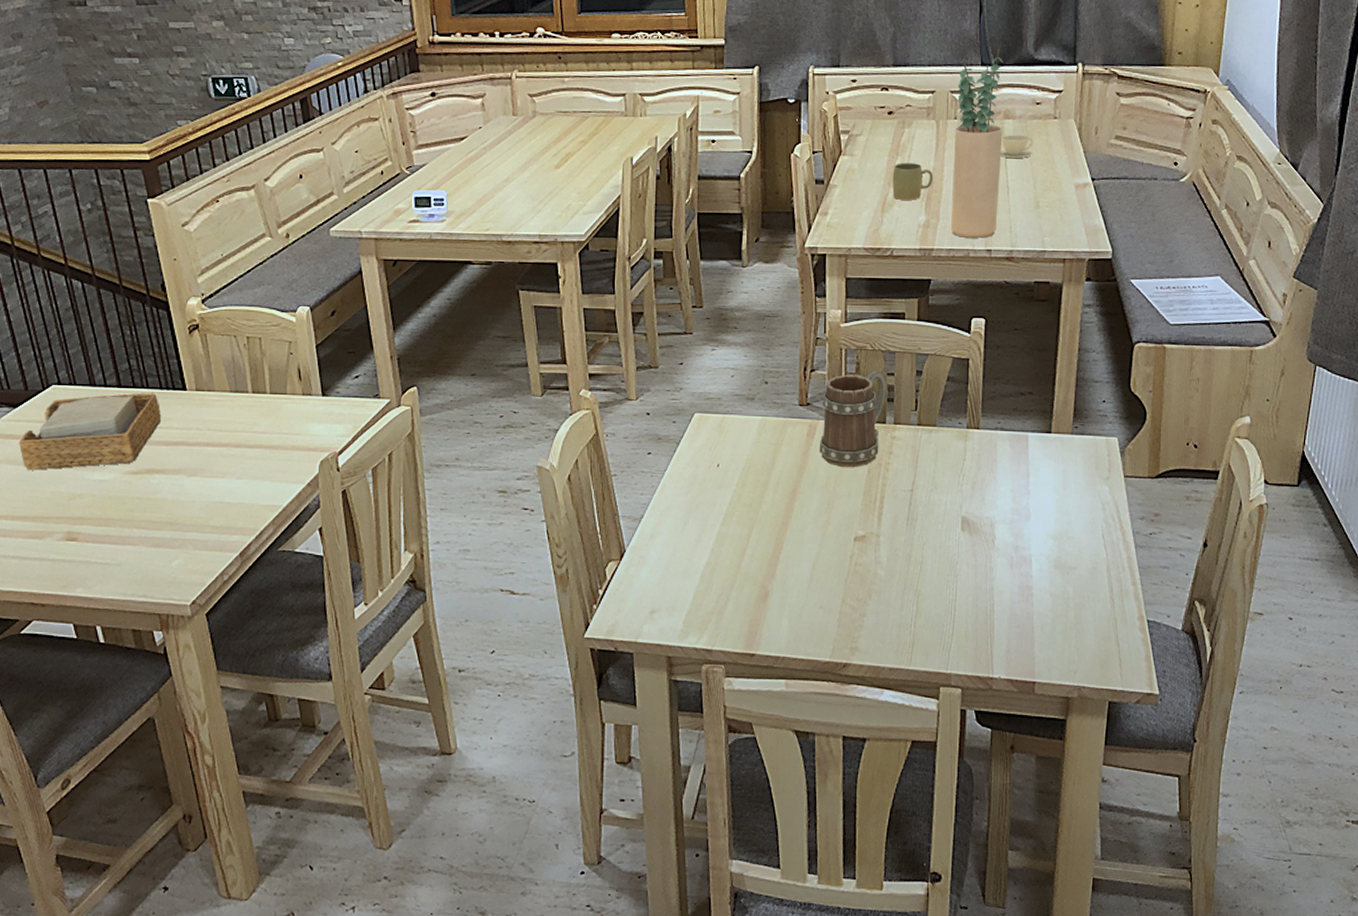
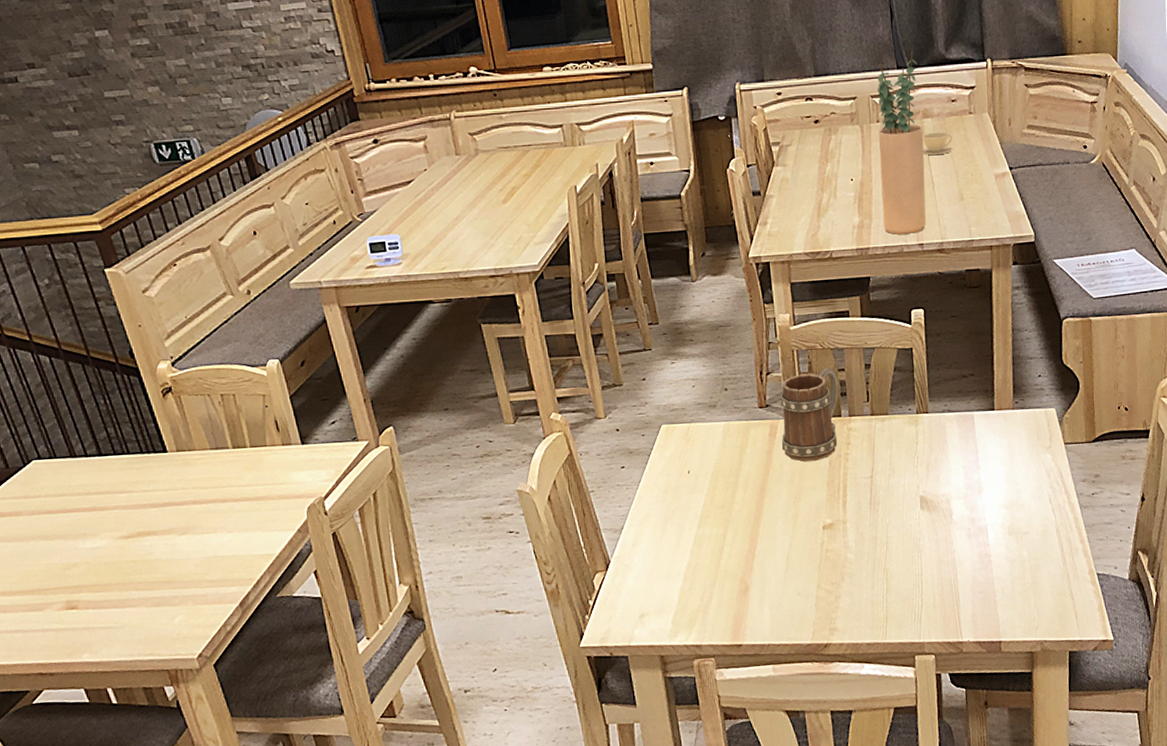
napkin holder: present [19,392,162,470] -> none [7,458,147,545]
mug: present [892,163,934,200] -> none [824,167,863,204]

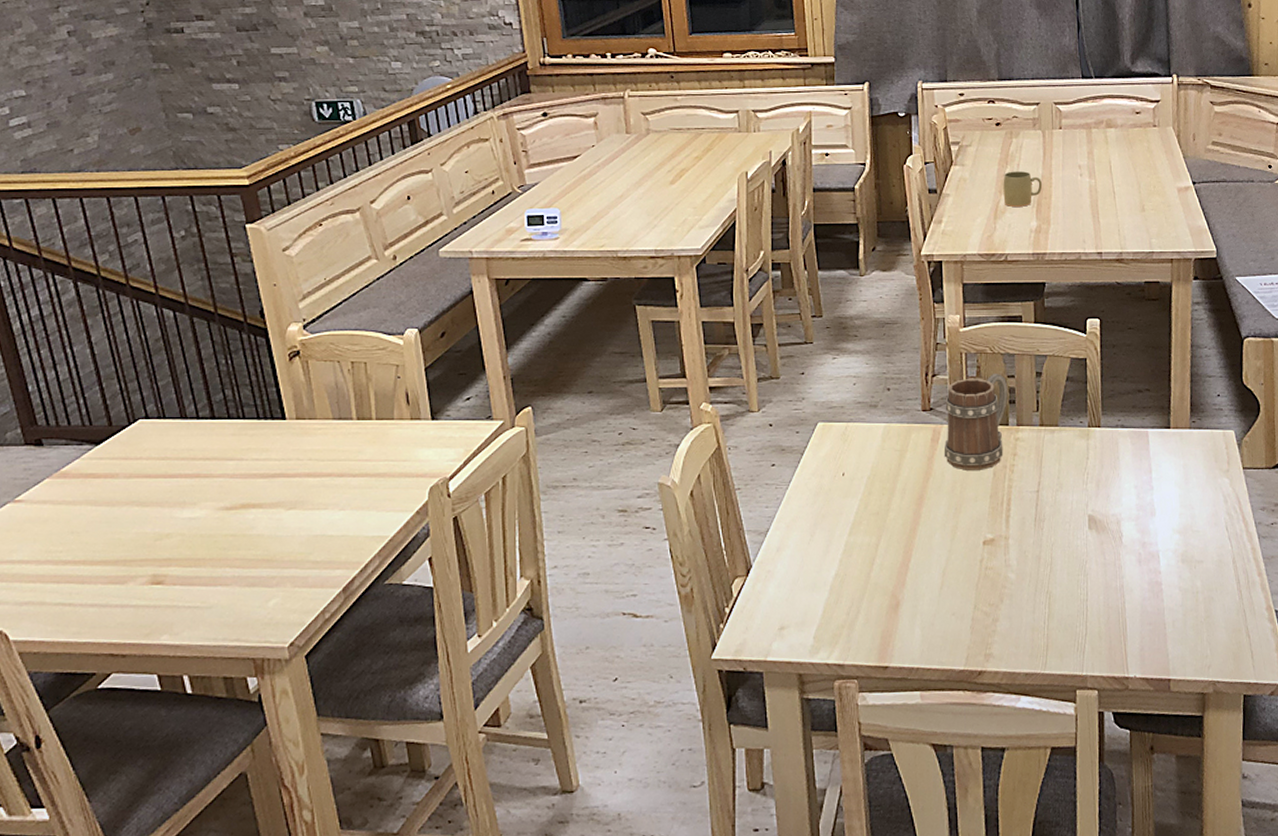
mug: none [824,167,863,204] -> present [1003,171,1043,207]
vase: present [877,50,927,235] -> none [1060,61,1107,241]
teacup: present [922,132,953,156] -> none [1104,142,1136,165]

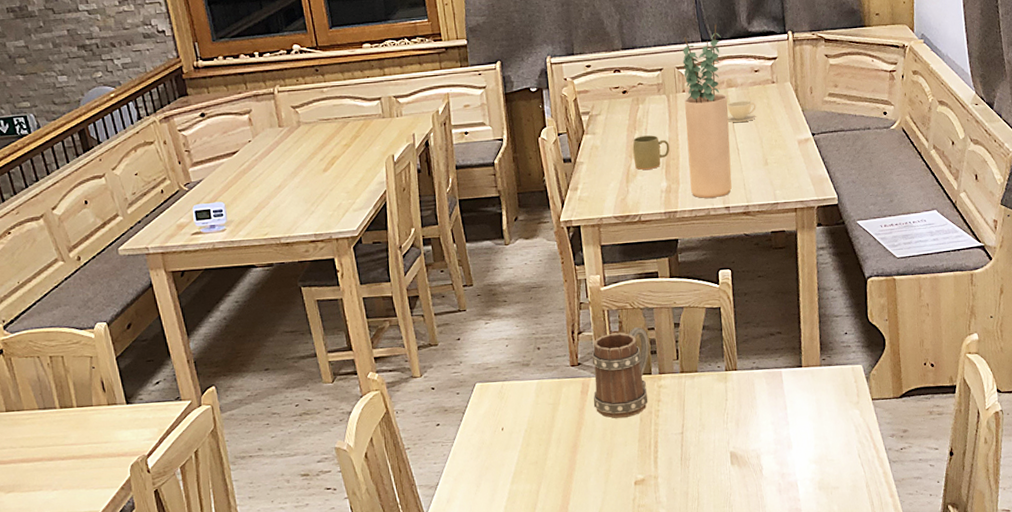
vase: none [1060,61,1107,241] -> present [682,24,732,198]
teacup: none [1104,142,1136,165] -> present [727,100,756,123]

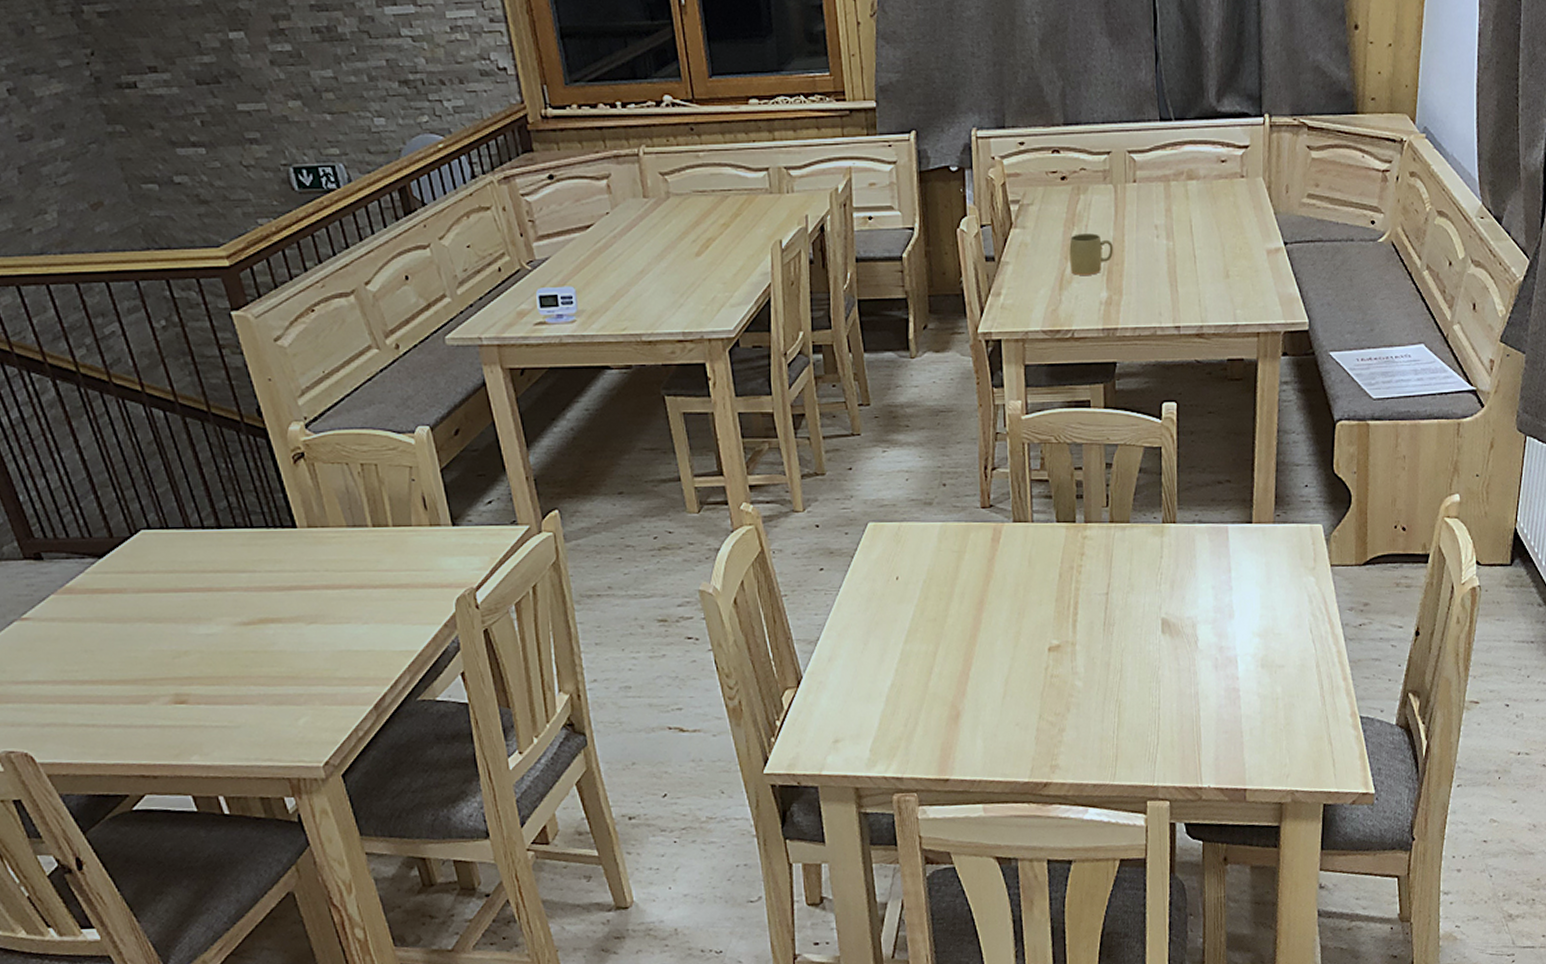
beer mug: present [591,327,650,418] -> none [1005,466,1075,572]
vase: present [682,24,732,198] -> none [1134,99,1187,314]
teacup: present [727,100,756,123] -> none [1184,197,1220,224]

